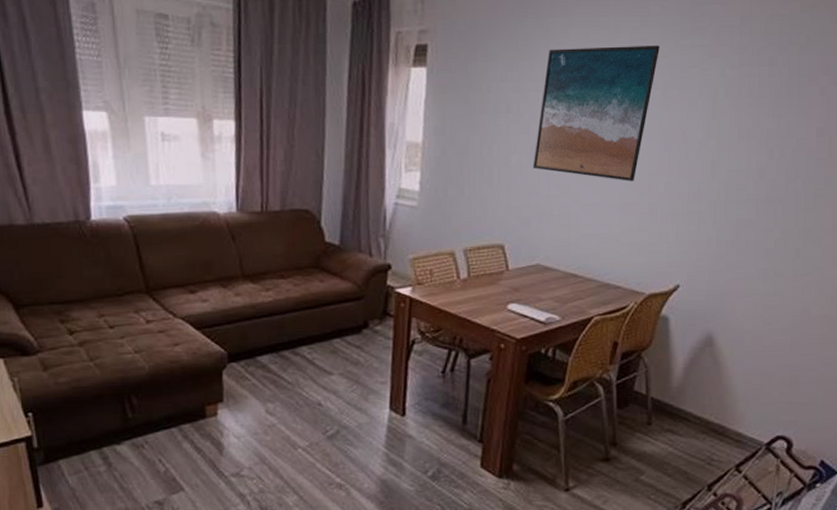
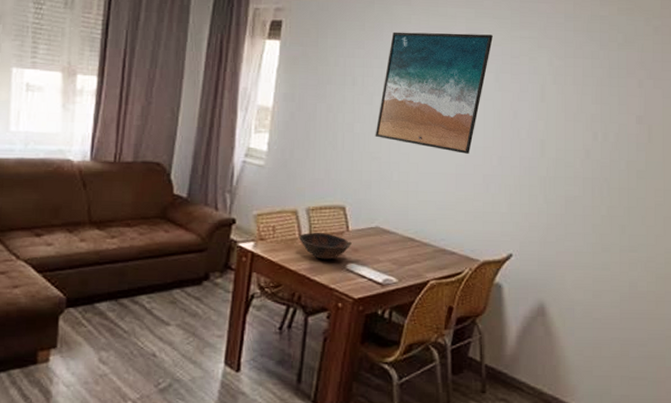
bowl: none [457,274,512,301] -> present [298,233,352,260]

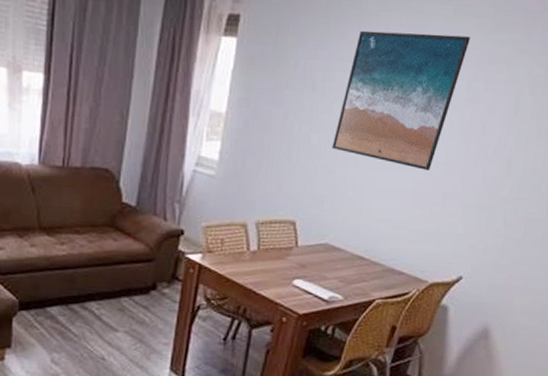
bowl: present [298,233,352,260] -> none [246,247,300,275]

